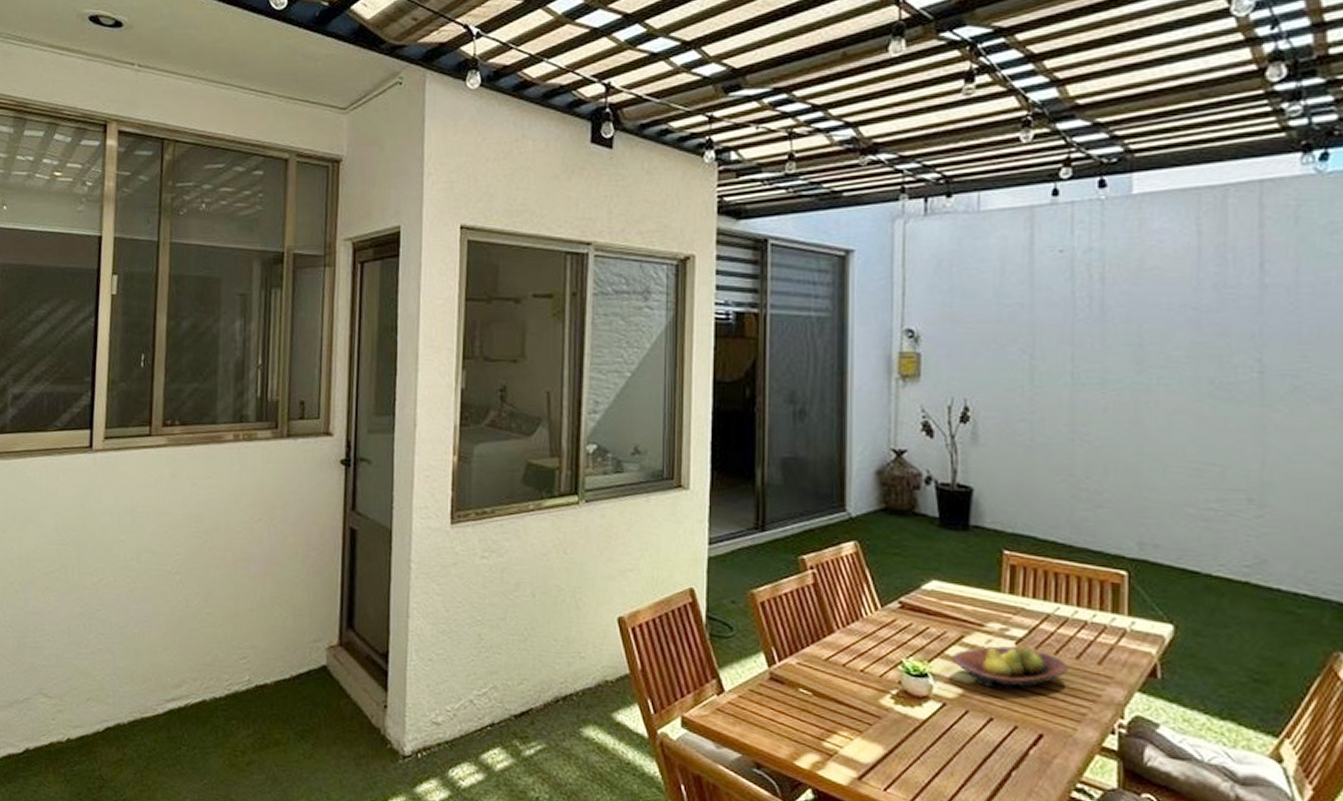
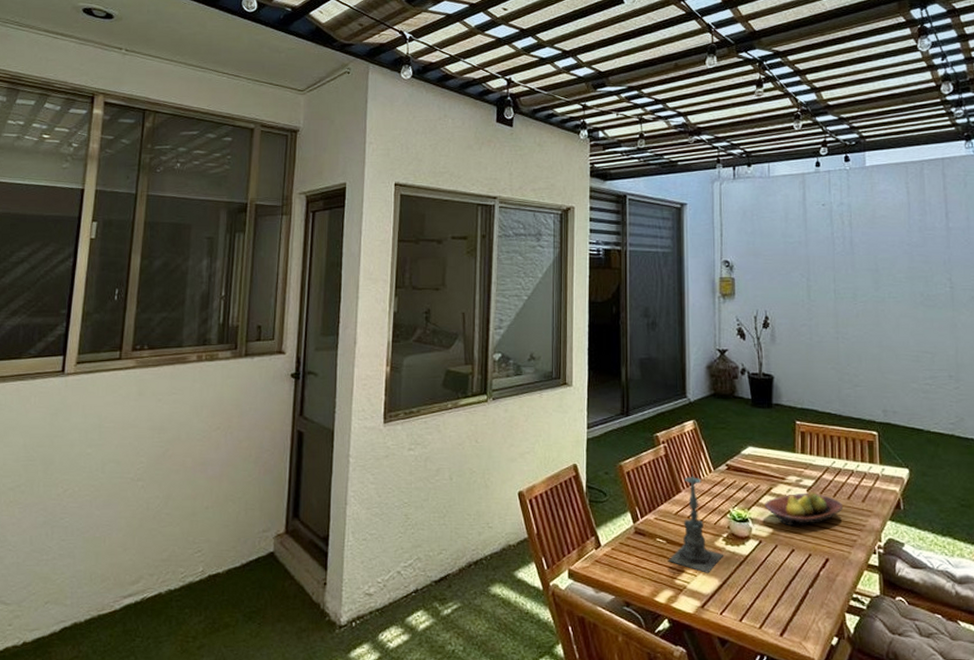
candle holder: none [814,600,891,738] -> present [668,466,723,573]

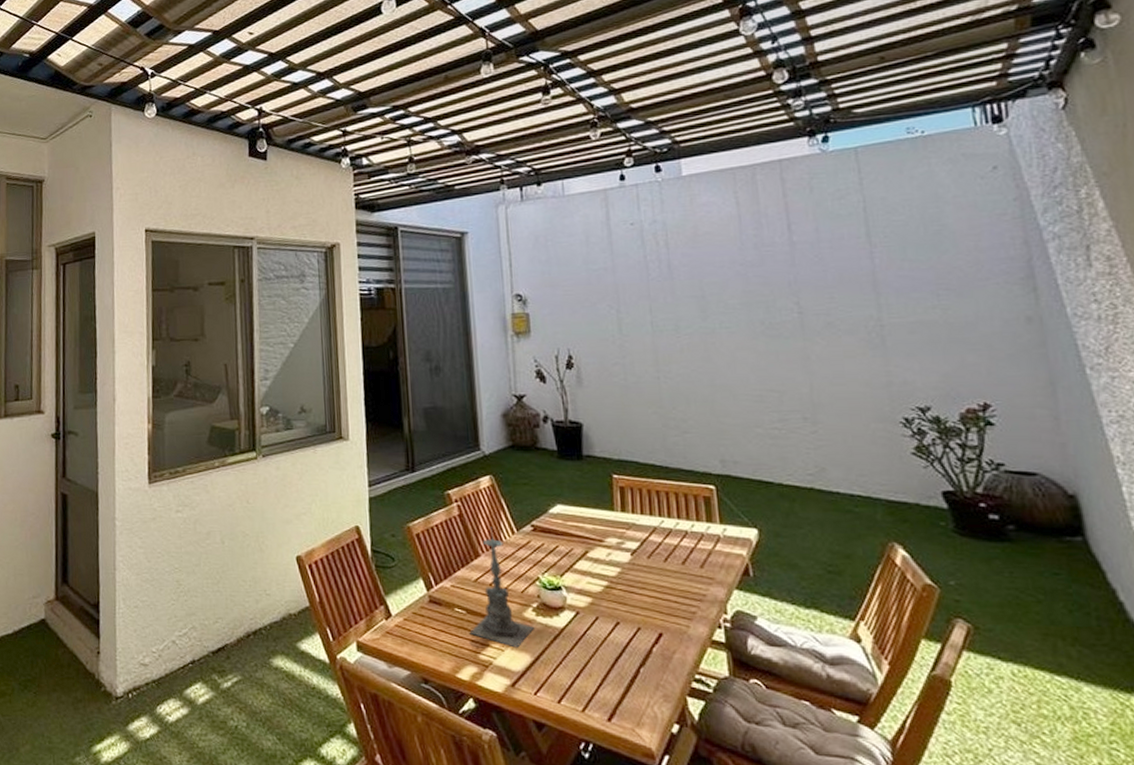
fruit bowl: present [765,491,844,527] -> none [580,555,678,596]

